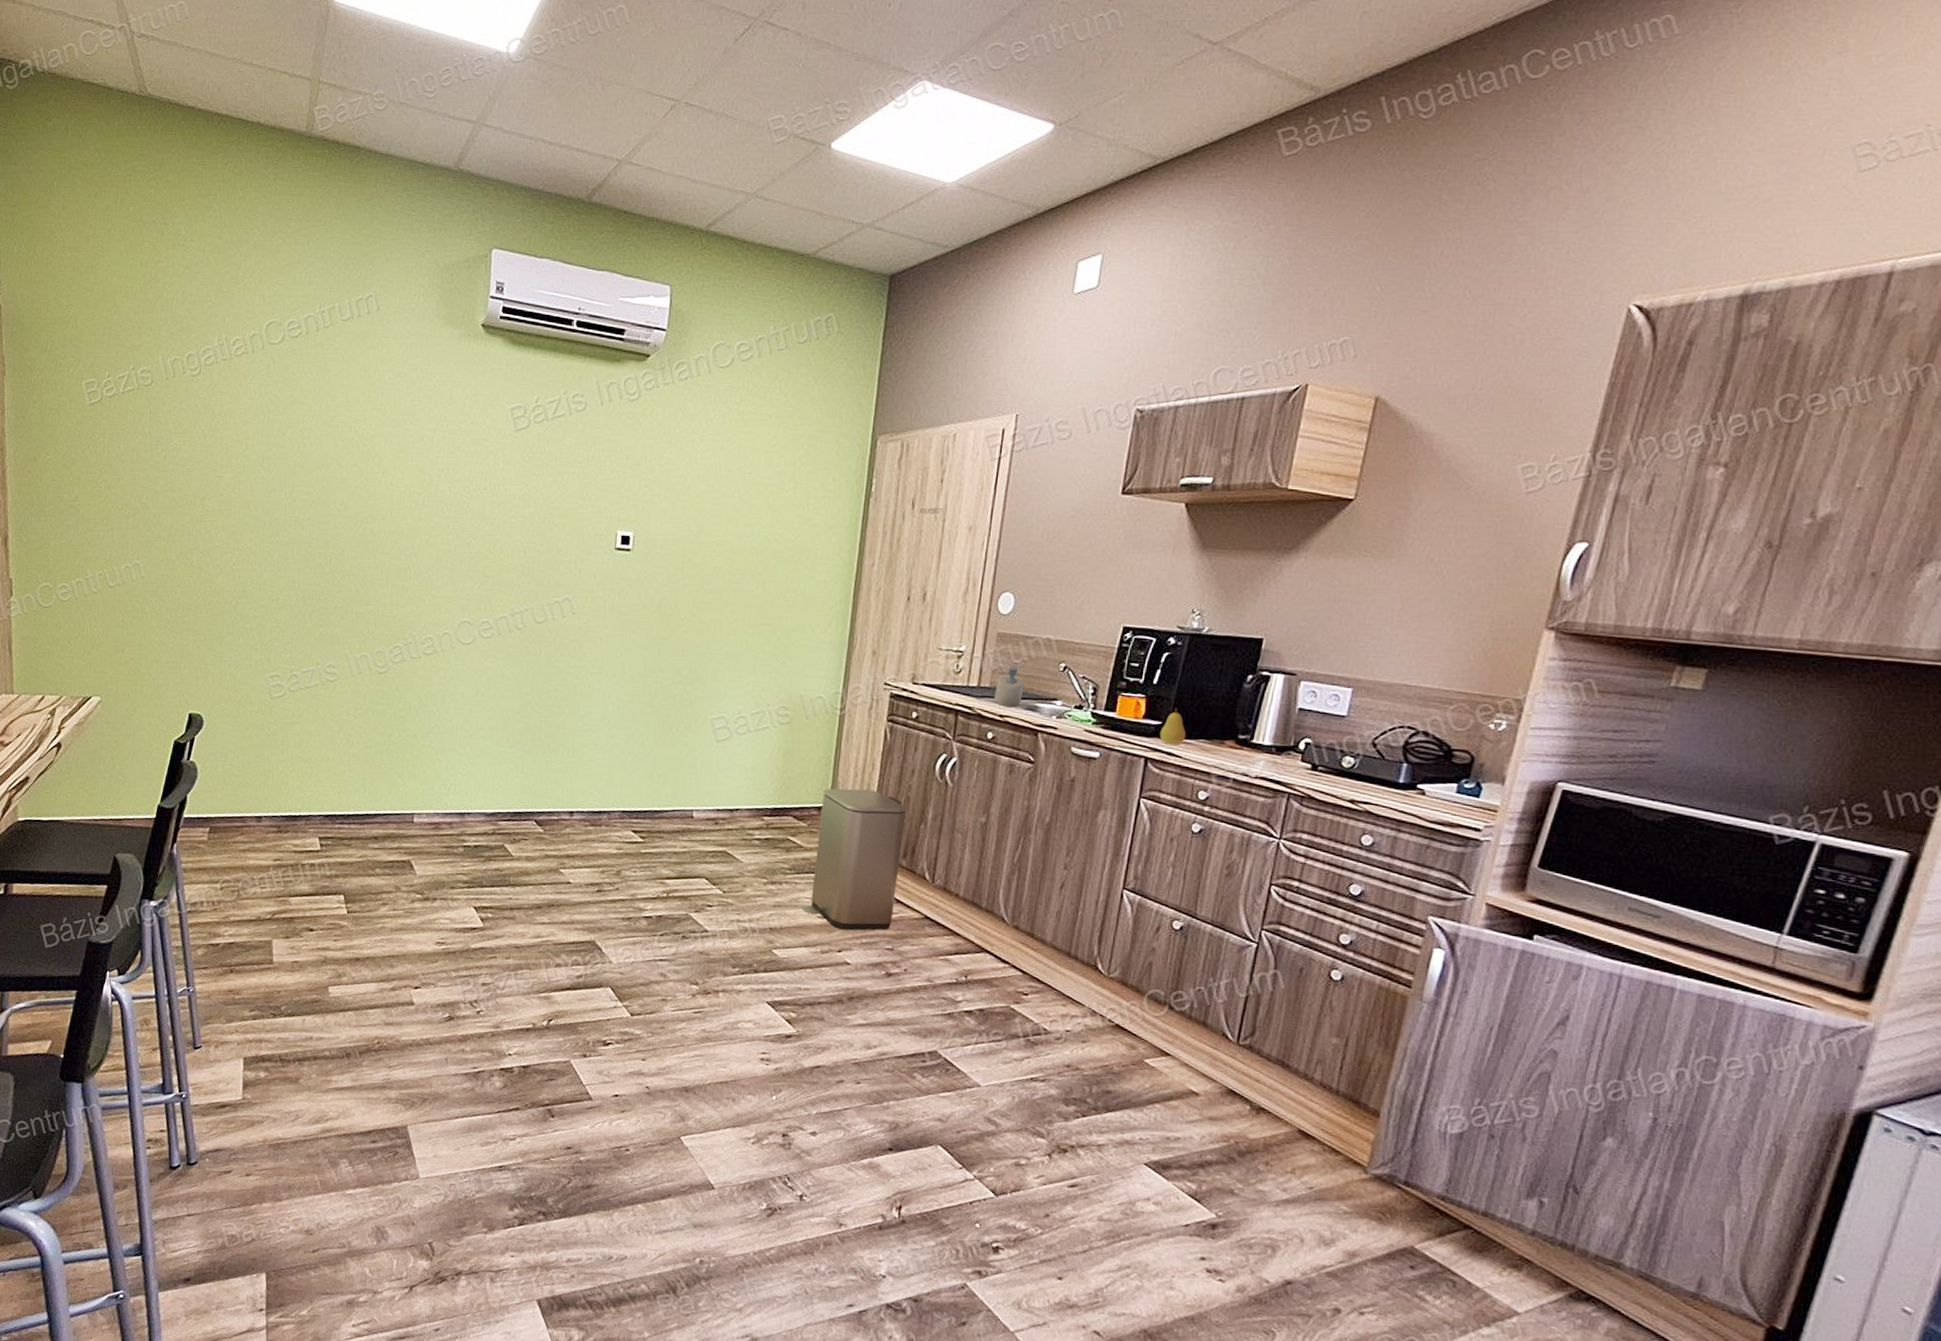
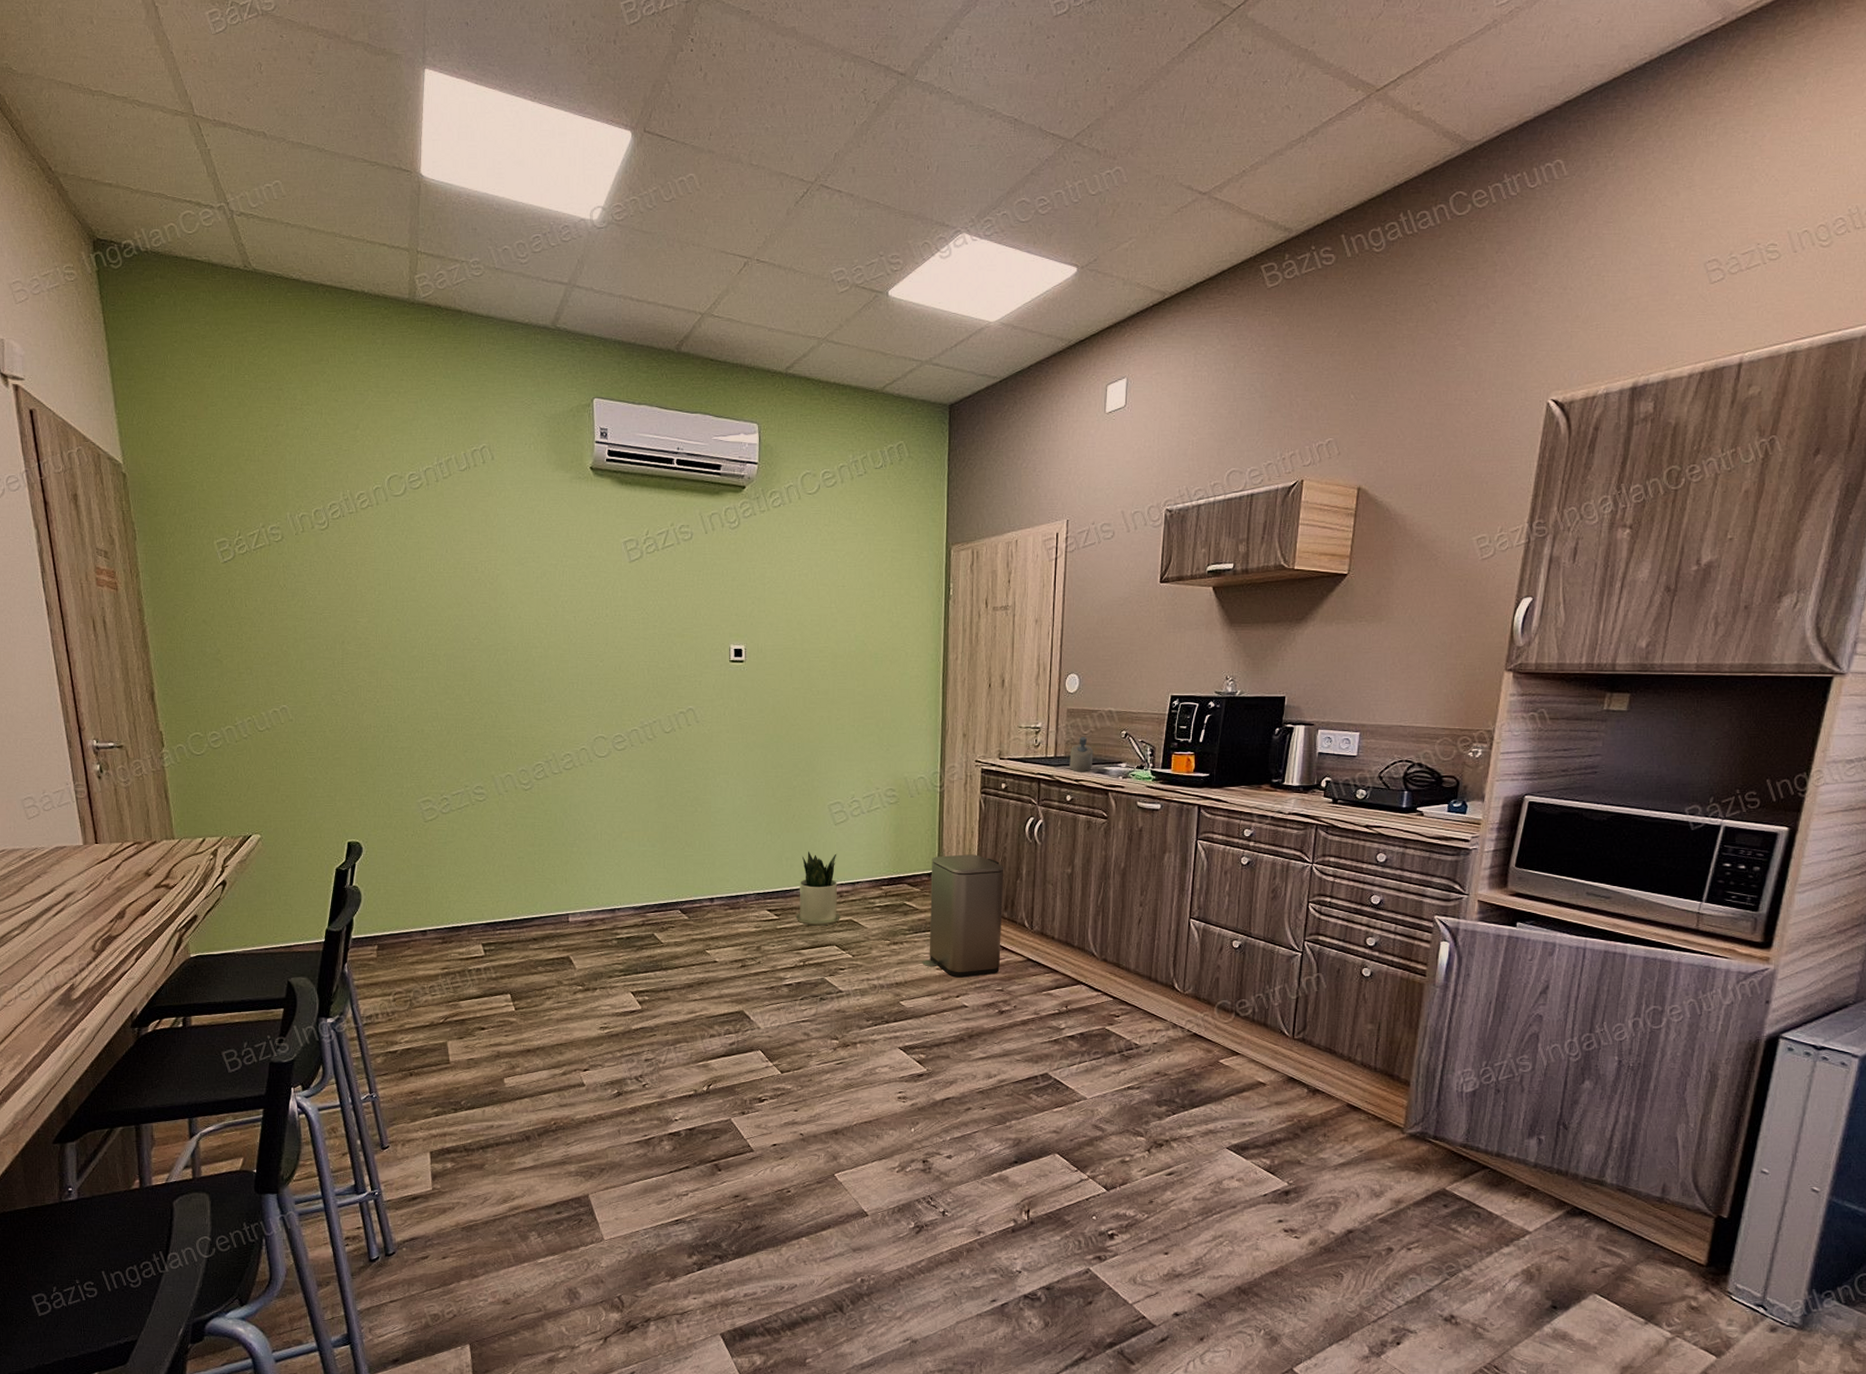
planter: none [663,769,716,855] -> present [796,851,841,926]
fruit: present [1159,707,1187,745] -> none [1208,761,1230,793]

